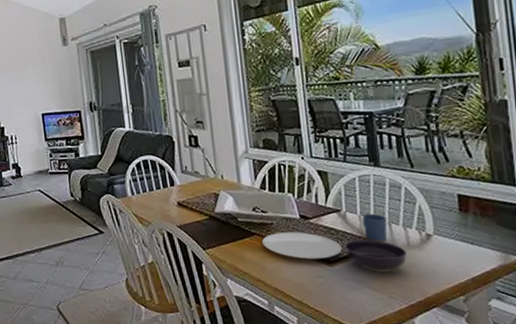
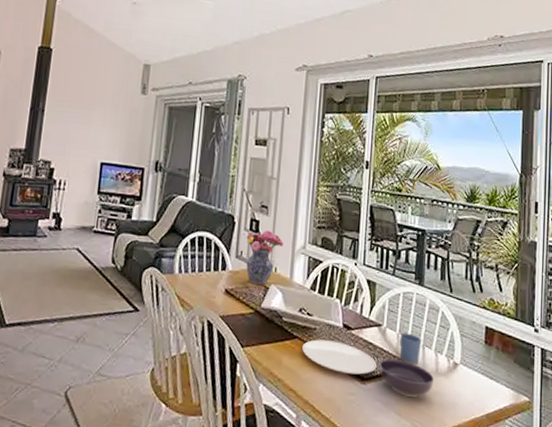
flower arrangement: none [187,142,225,194] -> present [246,229,283,286]

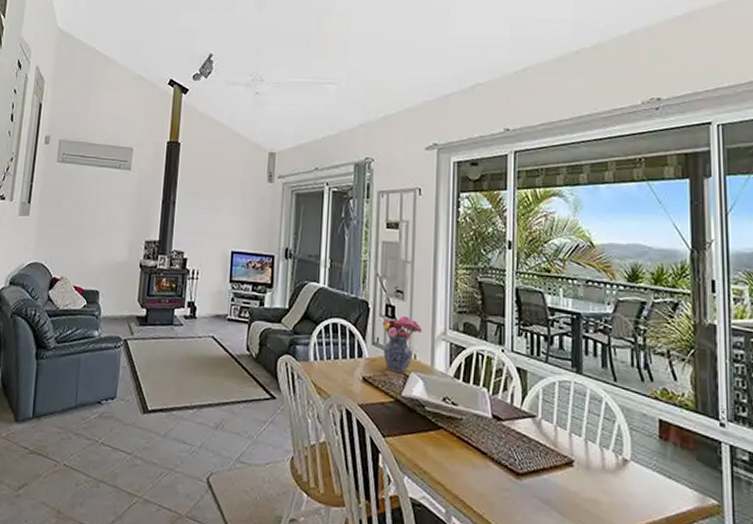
plate: present [302,339,377,375] -> none [448,430,532,470]
bowl: present [379,358,434,398] -> none [535,452,600,496]
mug: present [399,332,422,365] -> none [557,424,584,460]

